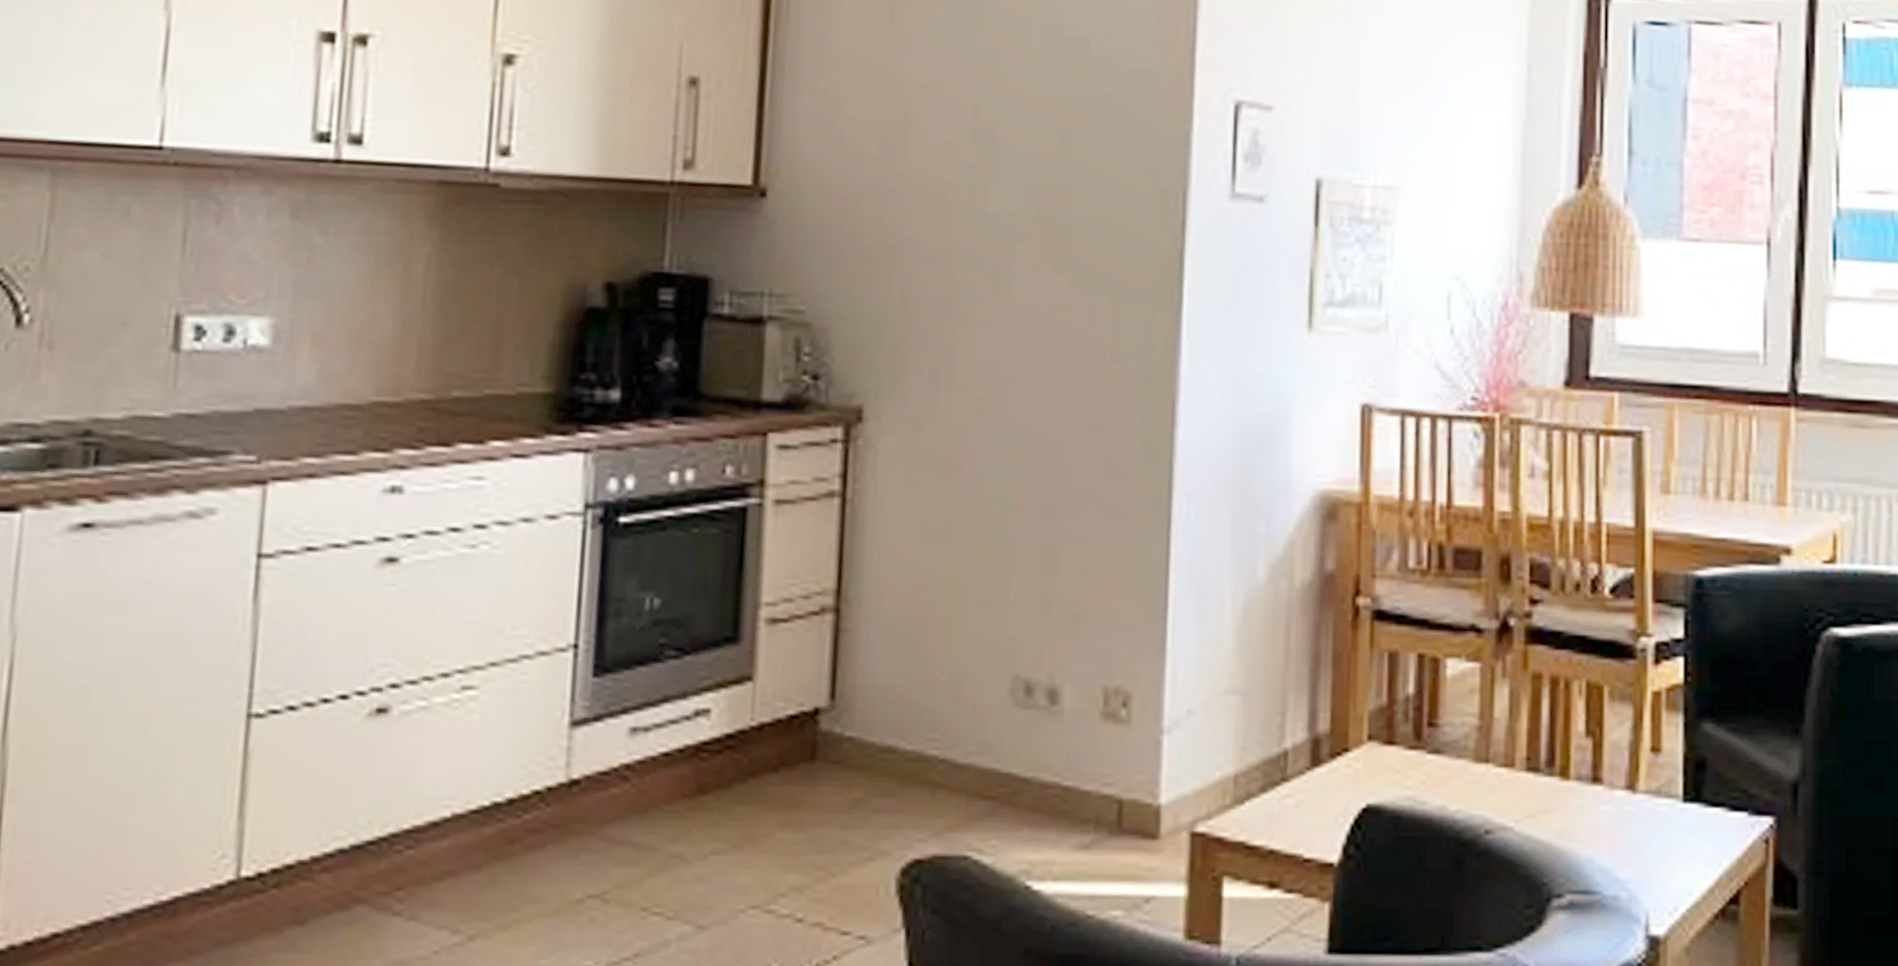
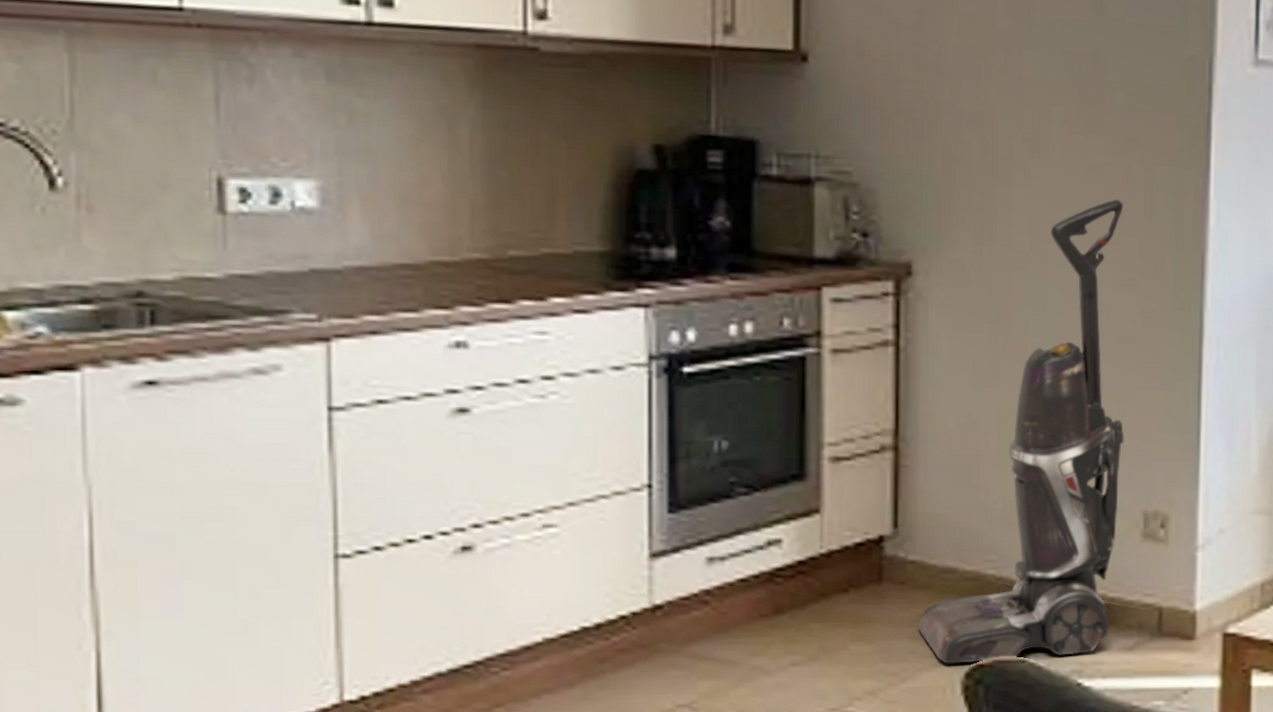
vacuum cleaner: none [851,341,1089,858] -> present [917,199,1124,664]

